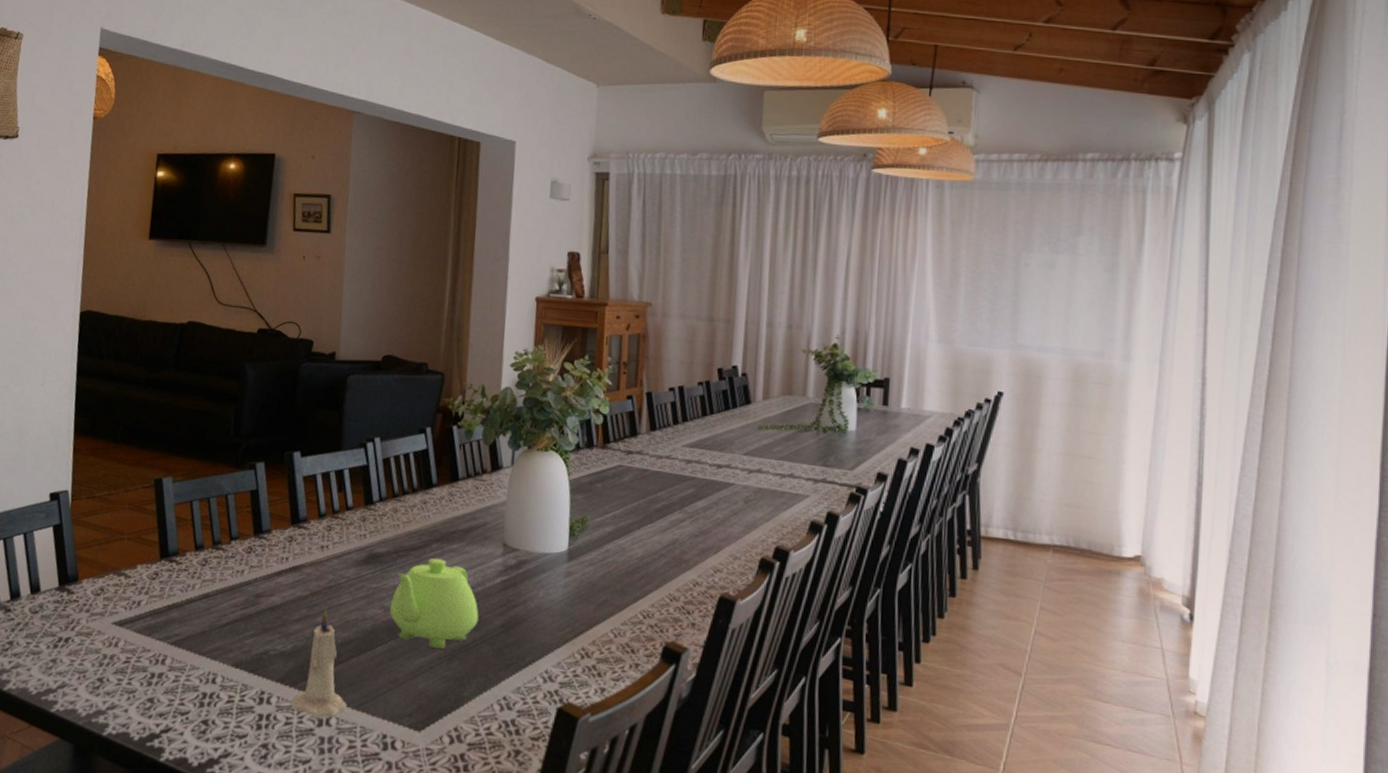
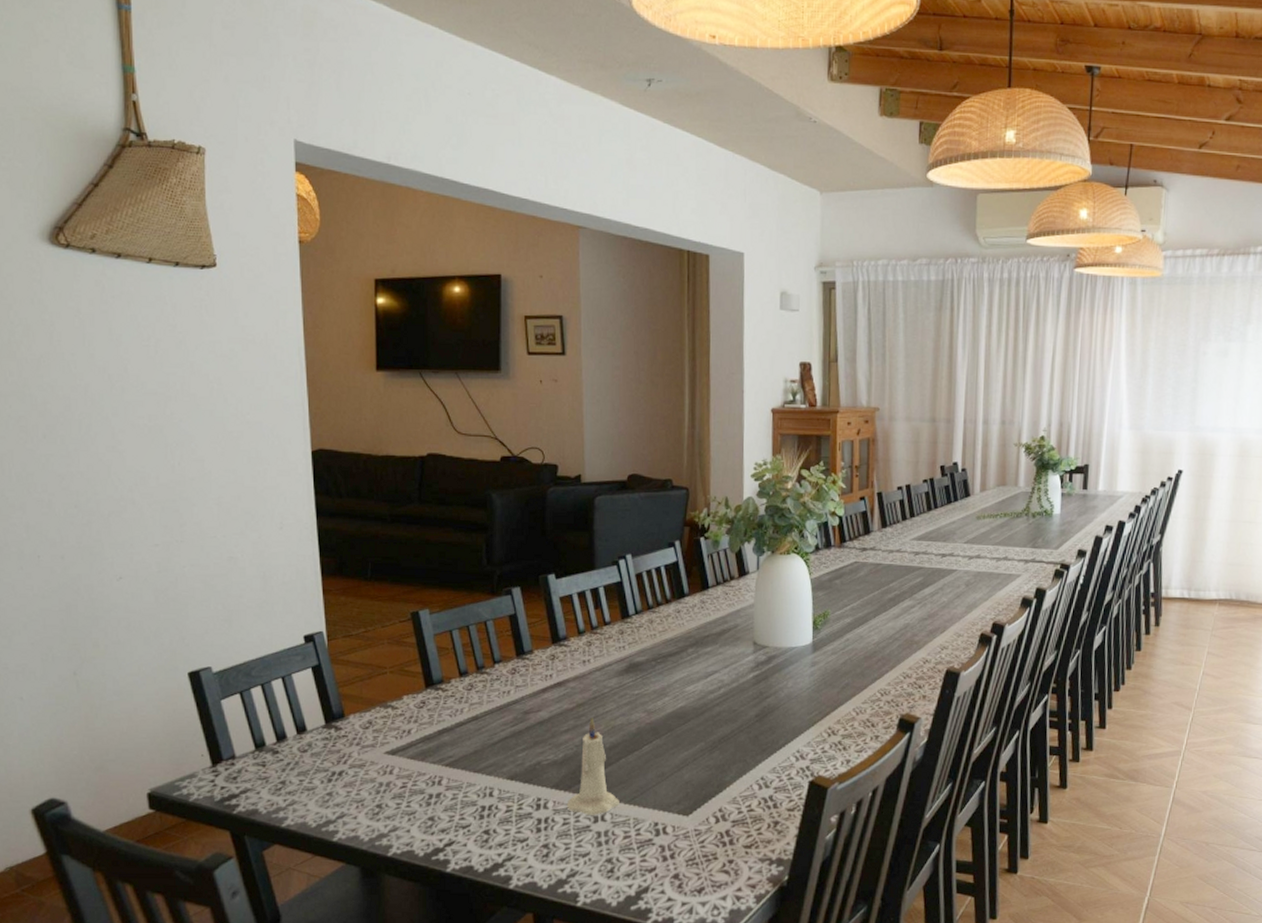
teapot: present [389,558,479,650] -> none [652,661,735,743]

